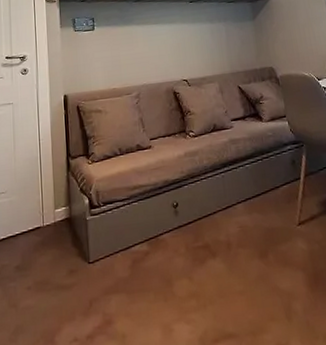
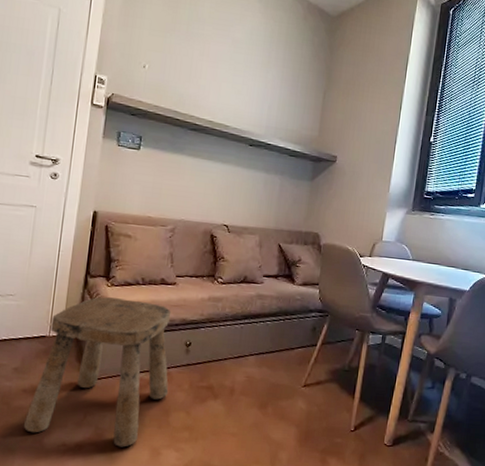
stool: none [33,171,167,333] -> present [23,297,172,448]

